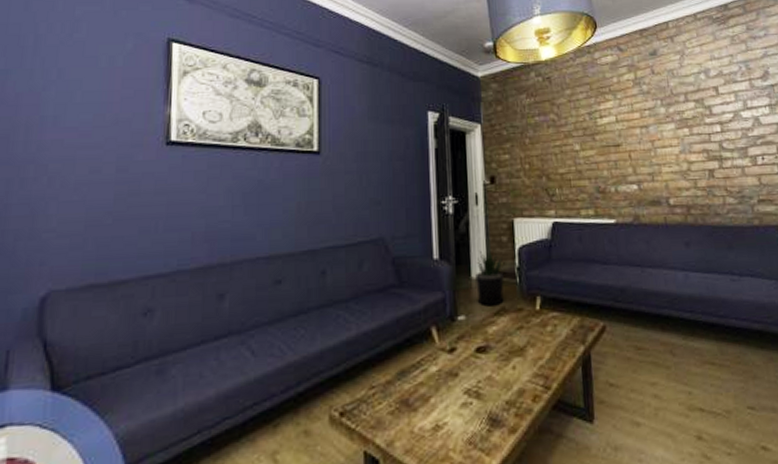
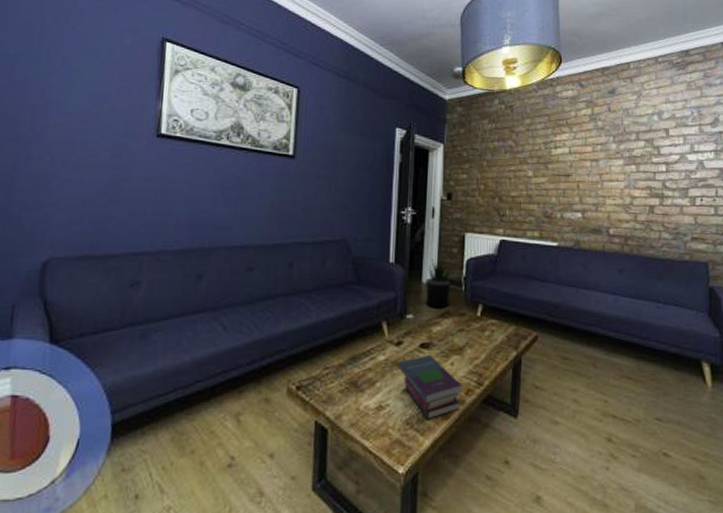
books: none [453,359,528,437] -> present [398,354,462,421]

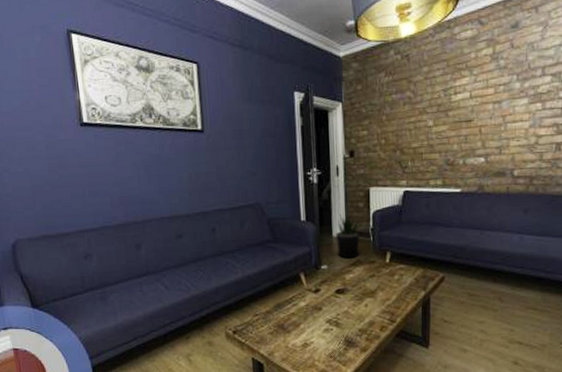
books: present [398,354,462,421] -> none [317,298,377,354]

